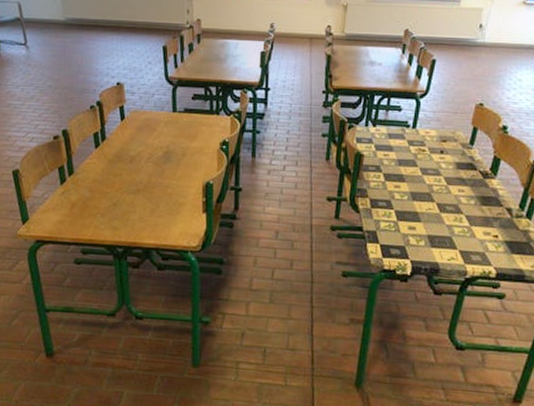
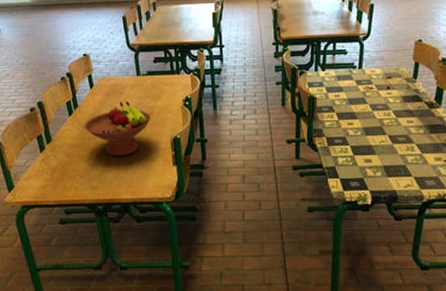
fruit bowl: none [111,138,183,198] -> present [84,100,151,157]

